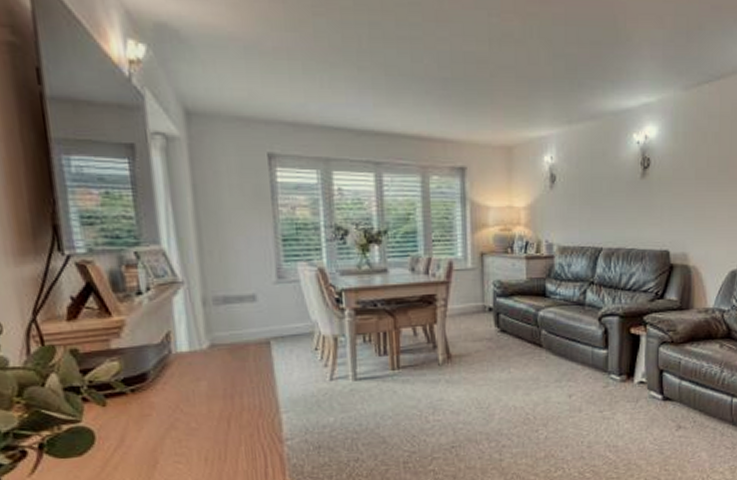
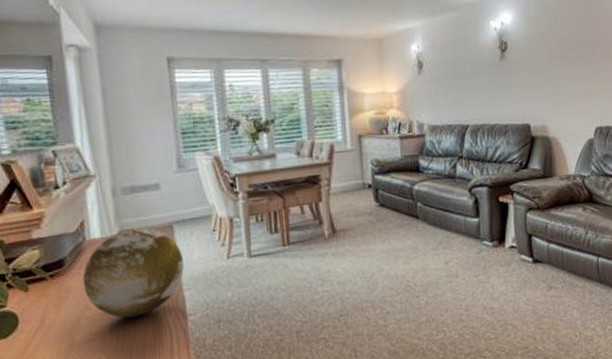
decorative orb: none [167,343,283,440] -> present [82,228,185,318]

